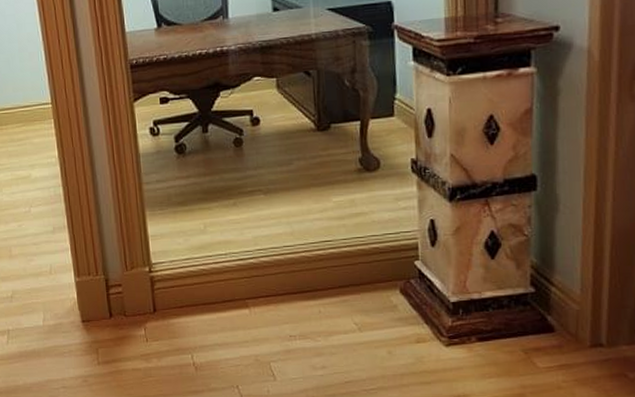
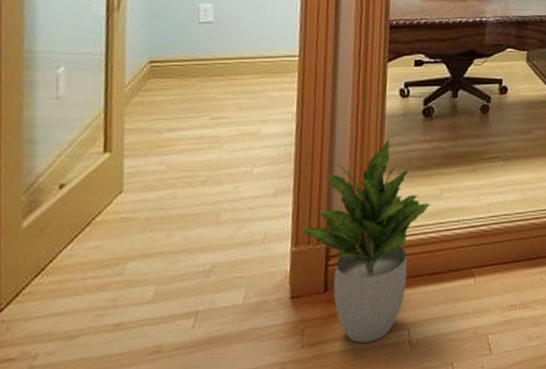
potted plant: none [81,176,197,363] -> present [302,138,431,343]

